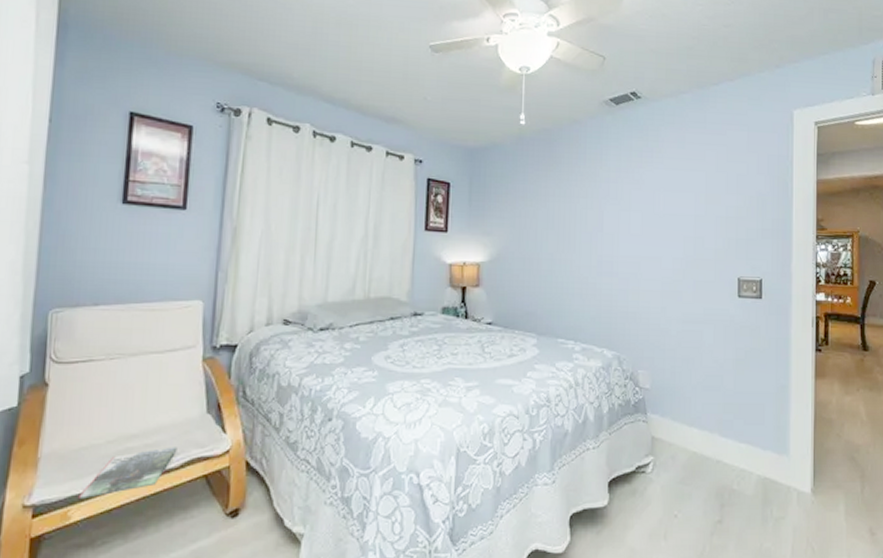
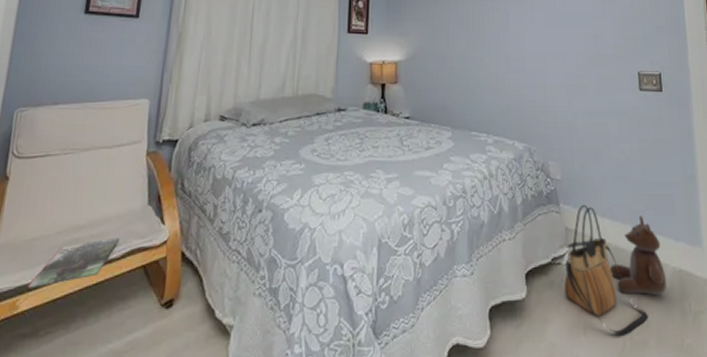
tote bag: none [647,413,729,540] -> present [564,204,648,335]
teddy bear: none [694,425,751,501] -> present [609,216,667,294]

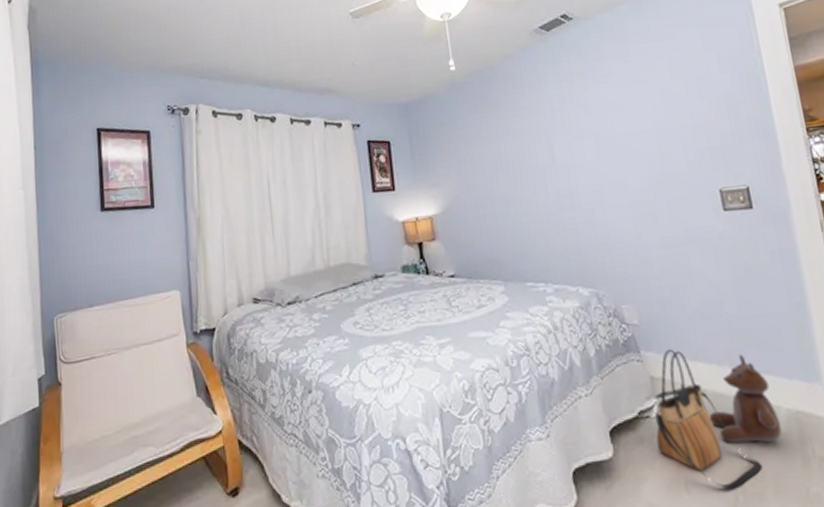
magazine: present [27,237,120,290] -> none [98,431,176,489]

